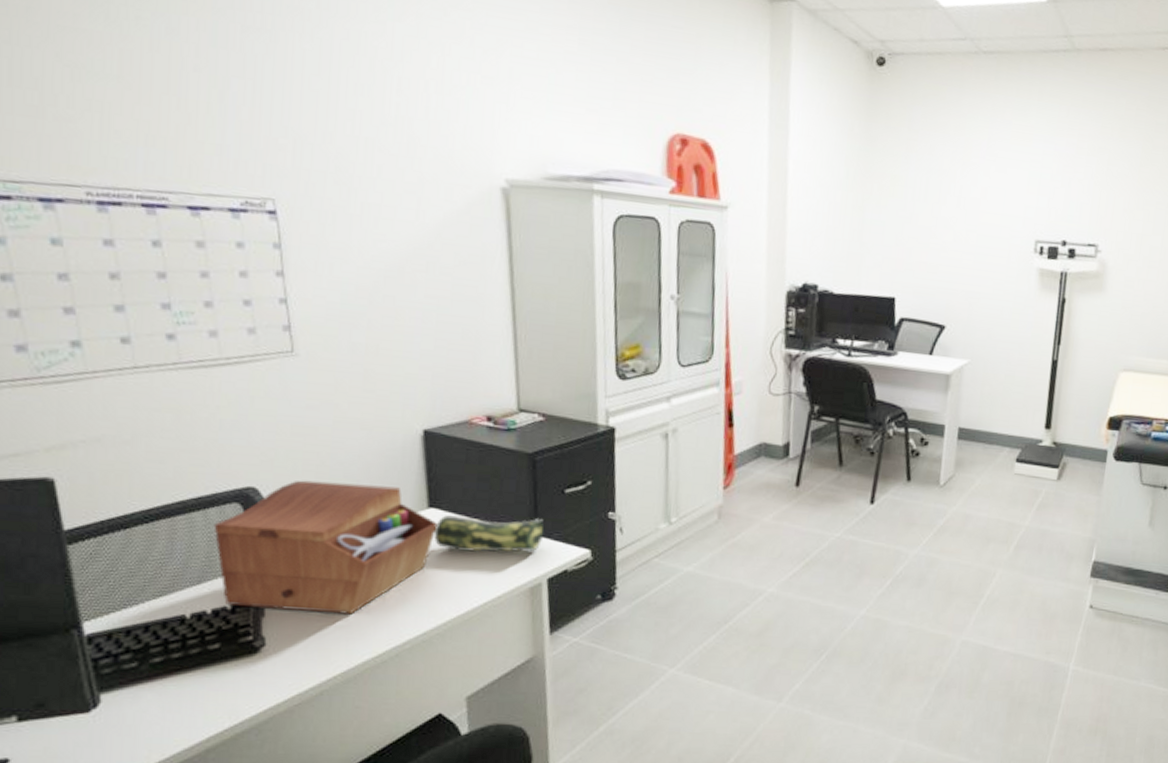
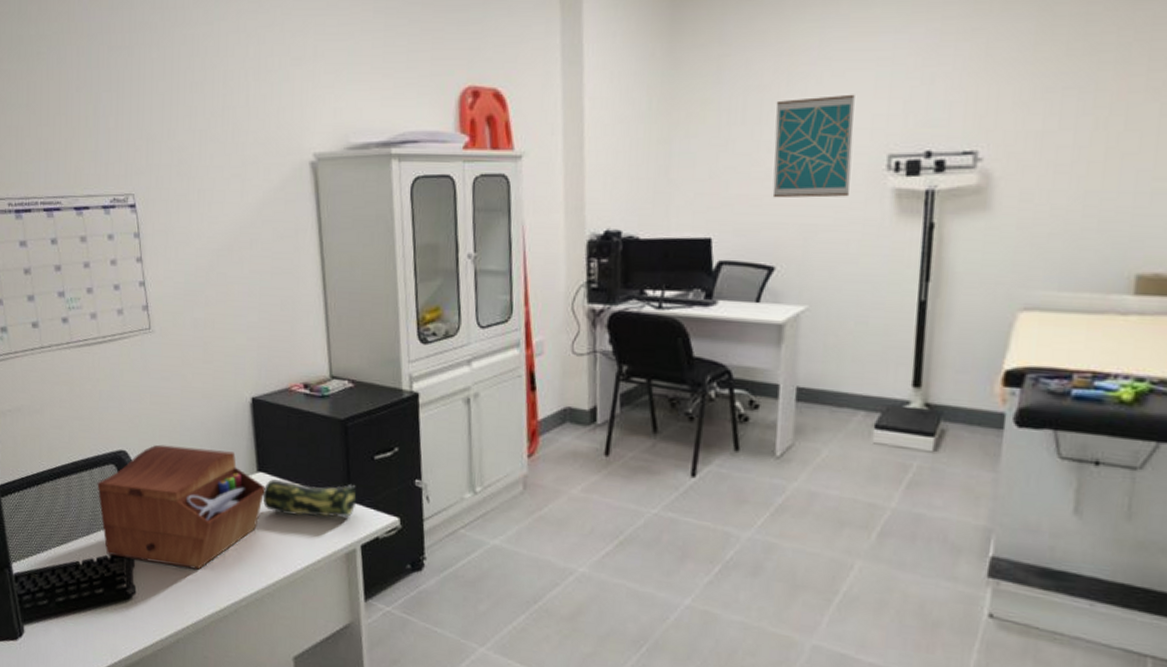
wall art: none [946,185,1013,272] -> present [772,94,855,198]

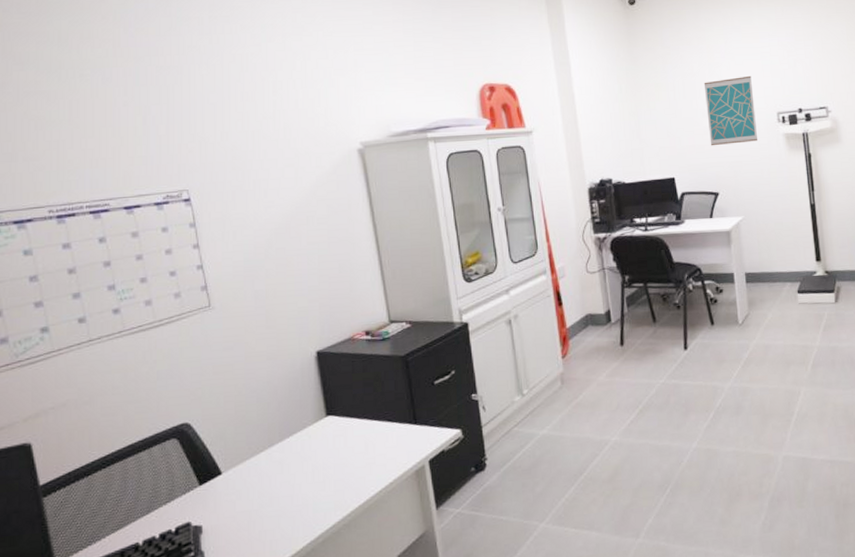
sewing box: present [97,444,265,570] -> none [157,403,335,528]
pencil case: present [262,479,357,517] -> none [332,410,422,449]

